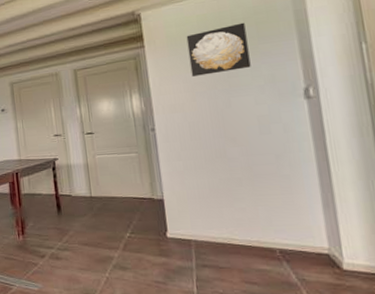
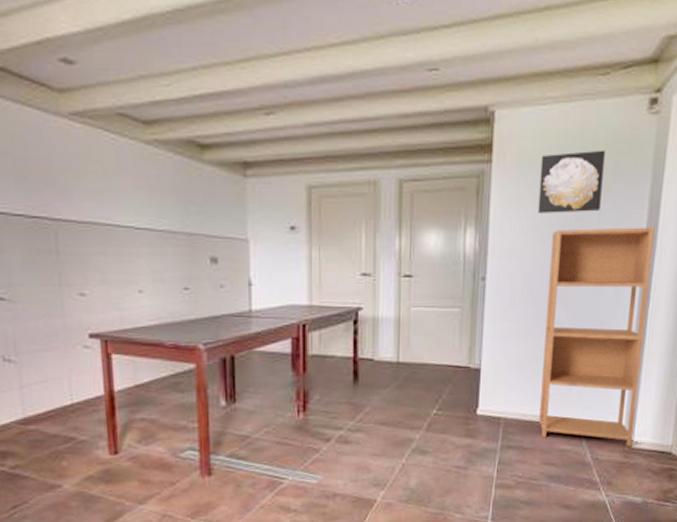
bookcase: none [209,73,344,269] -> present [539,227,655,447]

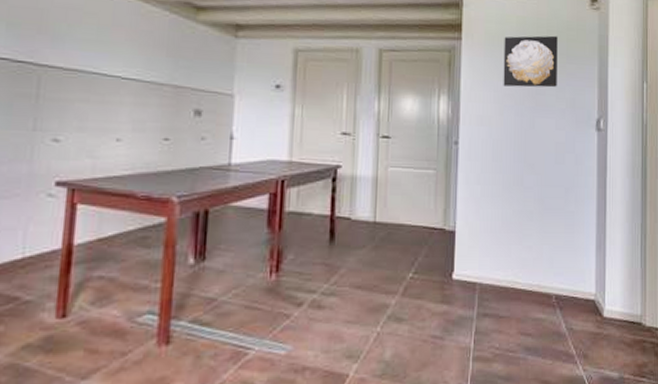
bookcase: present [539,227,655,447] -> none [513,101,605,317]

